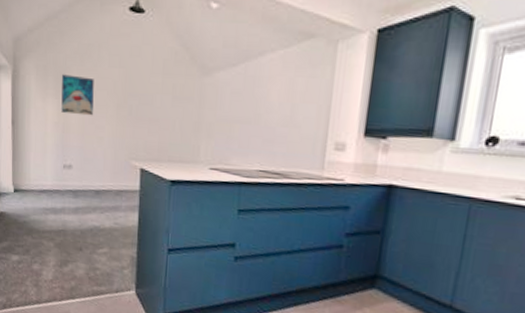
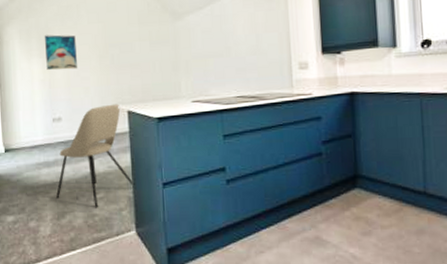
dining chair: none [61,158,140,263] -> present [56,104,135,208]

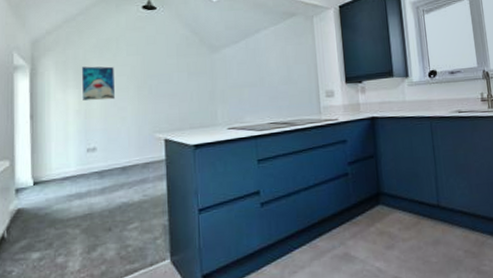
dining chair: present [56,104,135,208] -> none [88,132,170,239]

